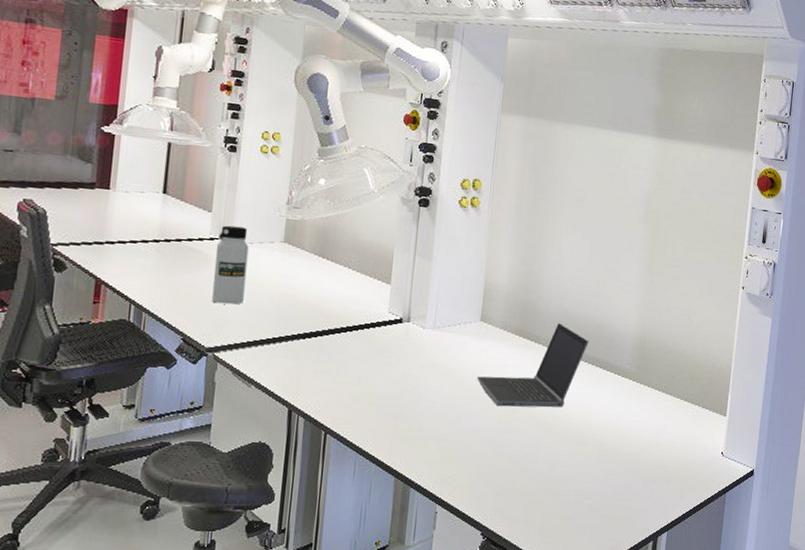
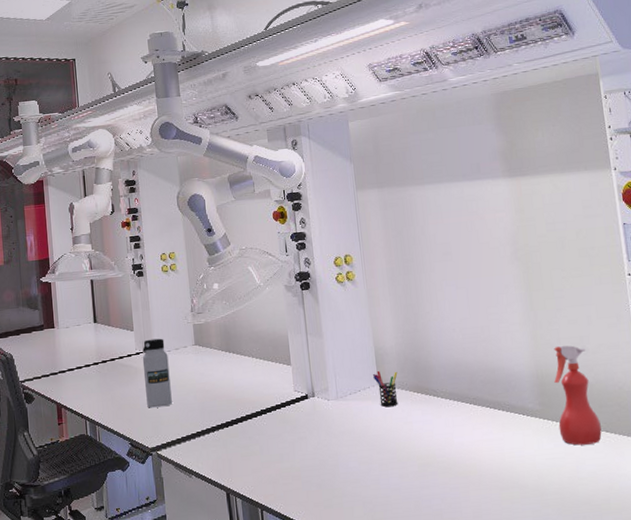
pen holder: none [476,306,503,345] -> present [372,370,398,407]
laptop computer: present [477,323,589,408] -> none [386,374,486,464]
spray bottle: none [648,313,691,413] -> present [554,345,602,445]

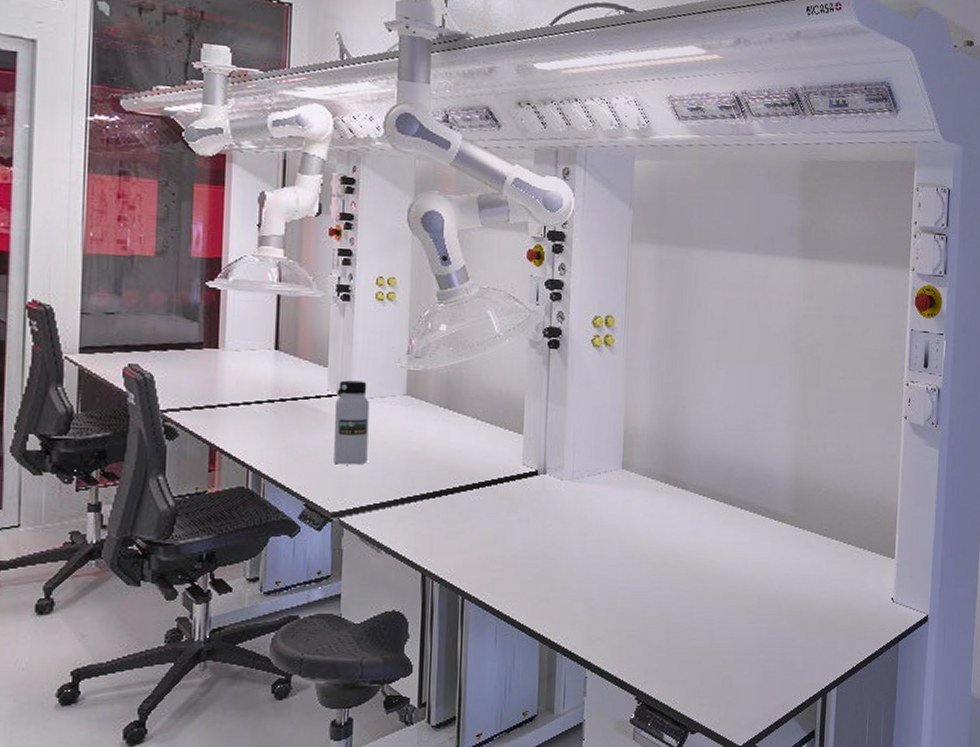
pen holder: present [372,370,398,407] -> none [617,453,646,494]
spray bottle: present [554,345,602,445] -> none [809,450,852,558]

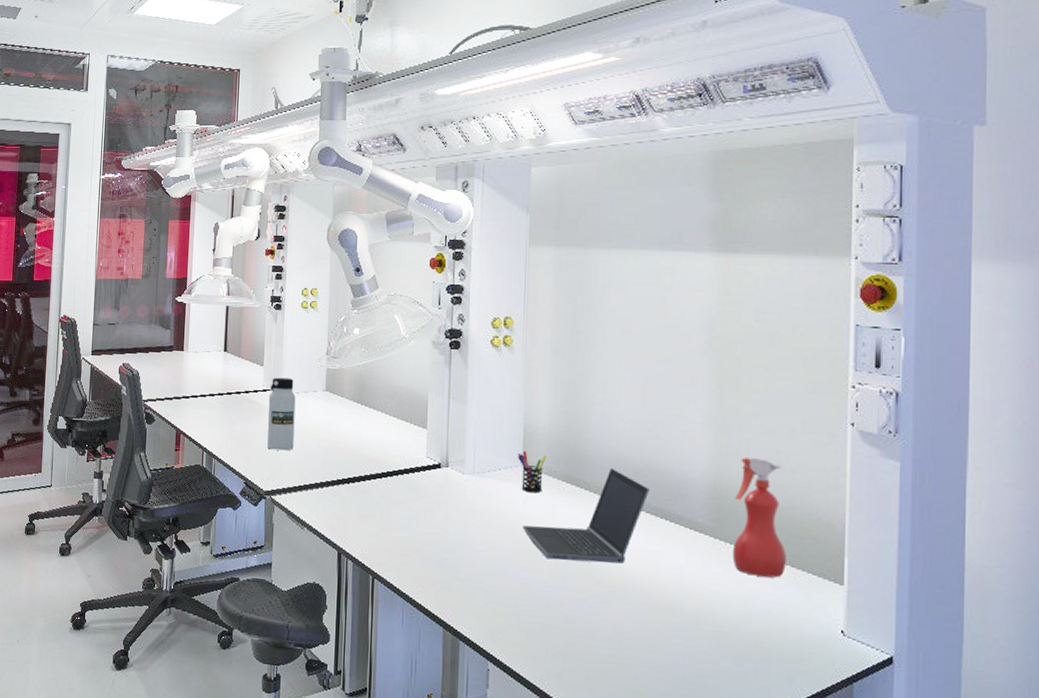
pen holder: none [617,453,646,494] -> present [517,450,547,492]
laptop computer: none [622,467,741,560] -> present [523,468,650,564]
spray bottle: none [809,450,852,558] -> present [732,456,786,578]

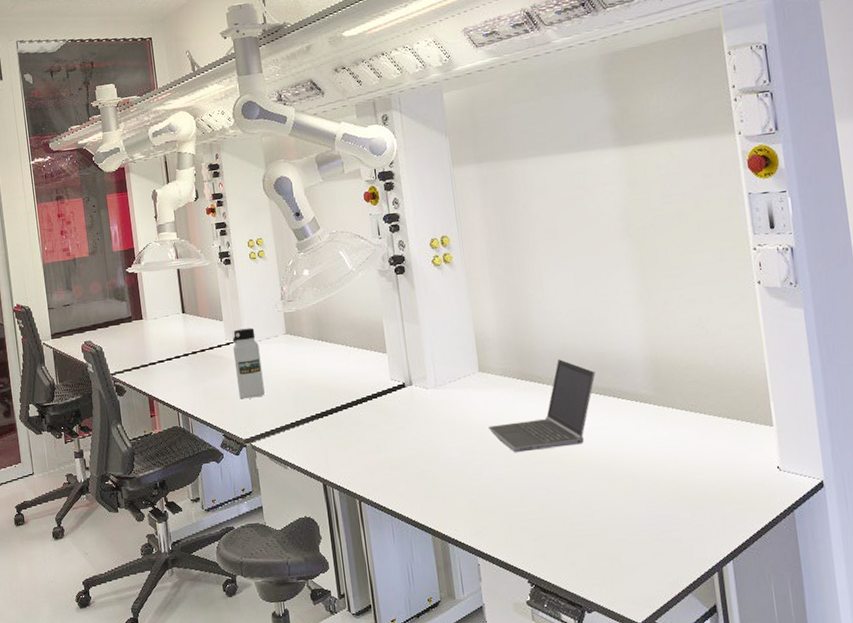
pen holder: present [517,450,547,492] -> none [473,357,501,395]
spray bottle: present [732,456,786,578] -> none [670,326,723,433]

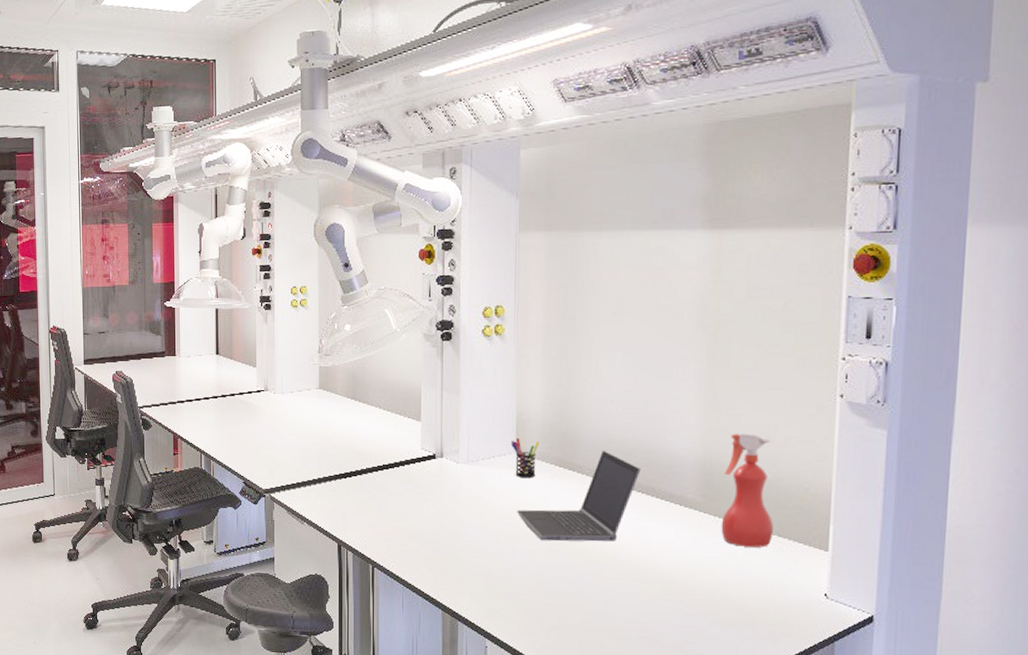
water bottle: present [232,327,265,399] -> none [263,378,290,449]
pen holder: none [473,357,501,395] -> present [510,437,539,477]
spray bottle: none [670,326,723,433] -> present [721,433,773,548]

